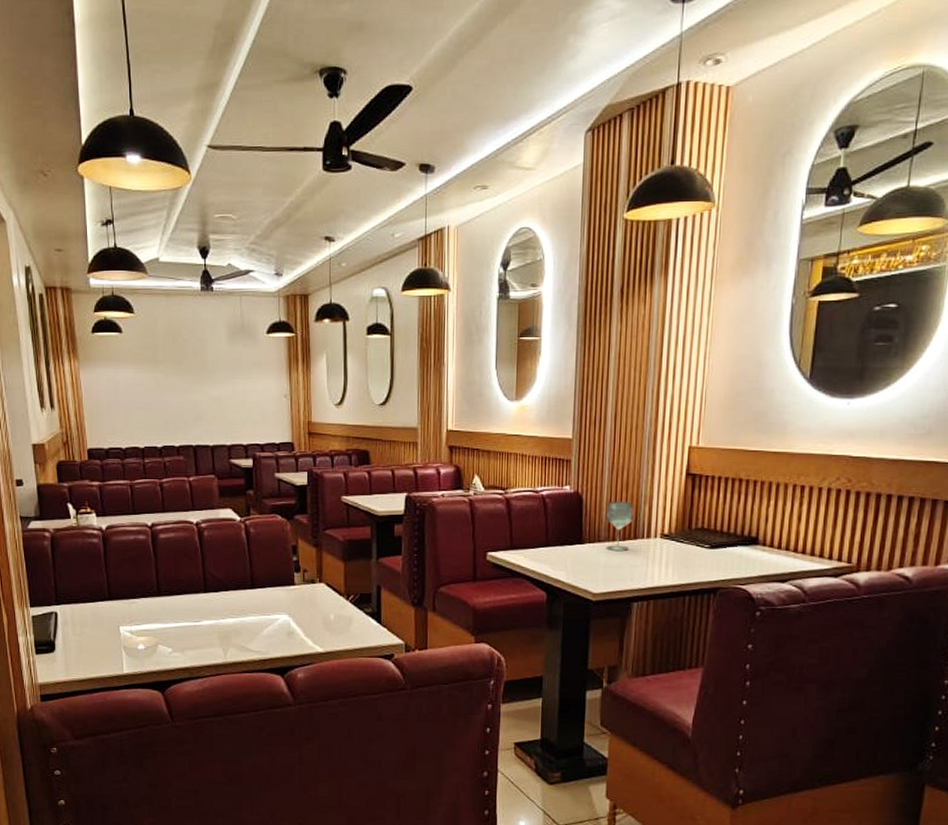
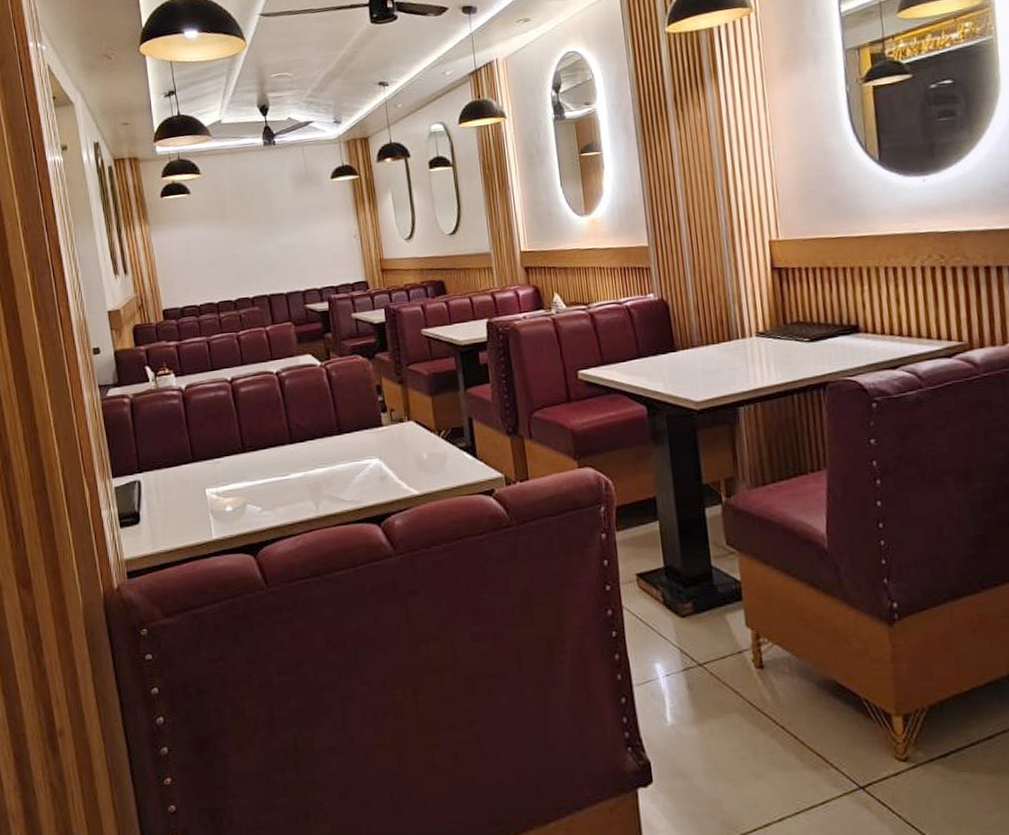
wine glass: present [605,501,634,550] -> none [695,302,725,355]

